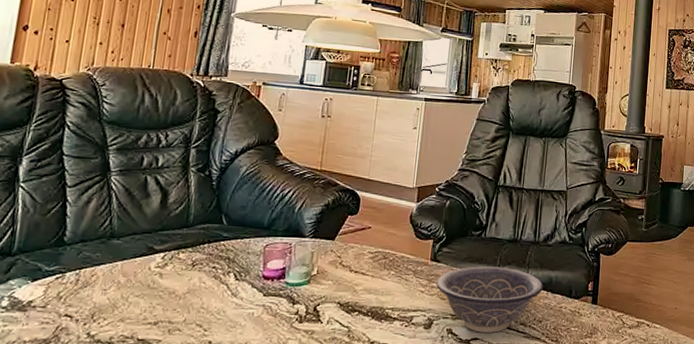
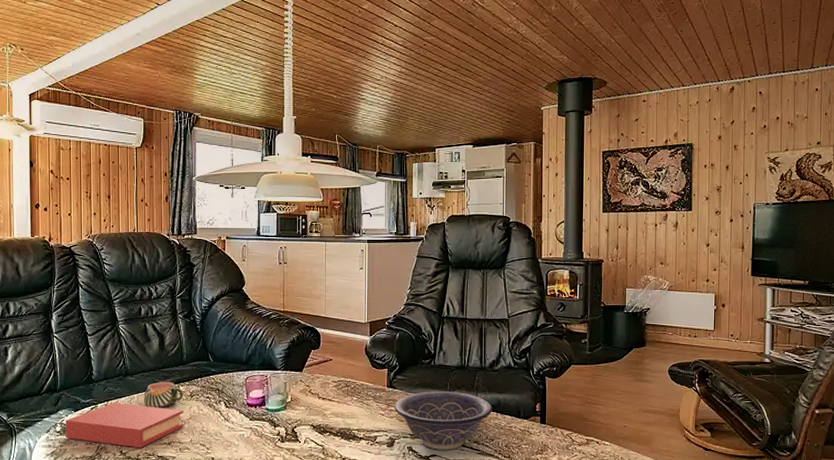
book: none [13,271,181,329] -> present [65,403,184,448]
mug: none [129,247,183,278] -> present [143,382,183,407]

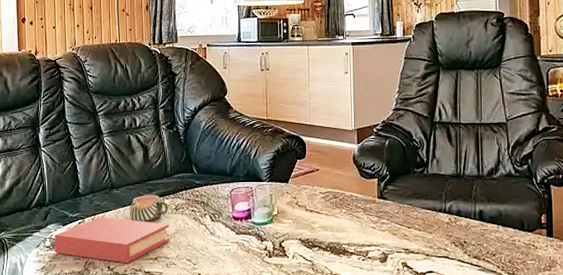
decorative bowl: present [394,391,493,450] -> none [386,202,494,266]

